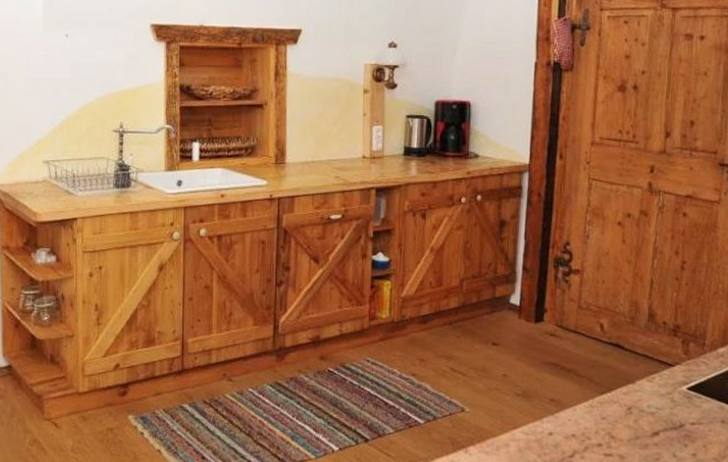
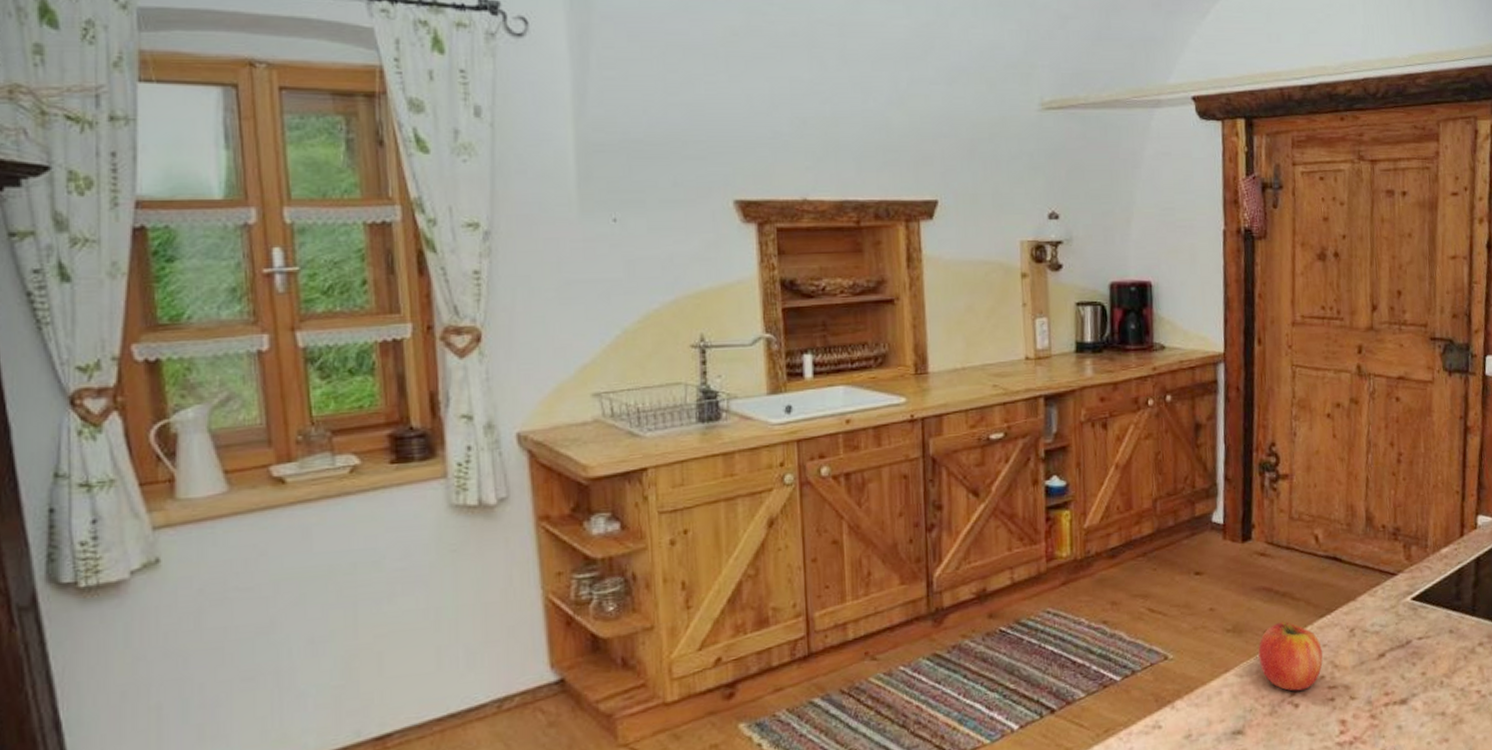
fruit: none [543,392,601,454] -> present [1258,620,1323,691]

